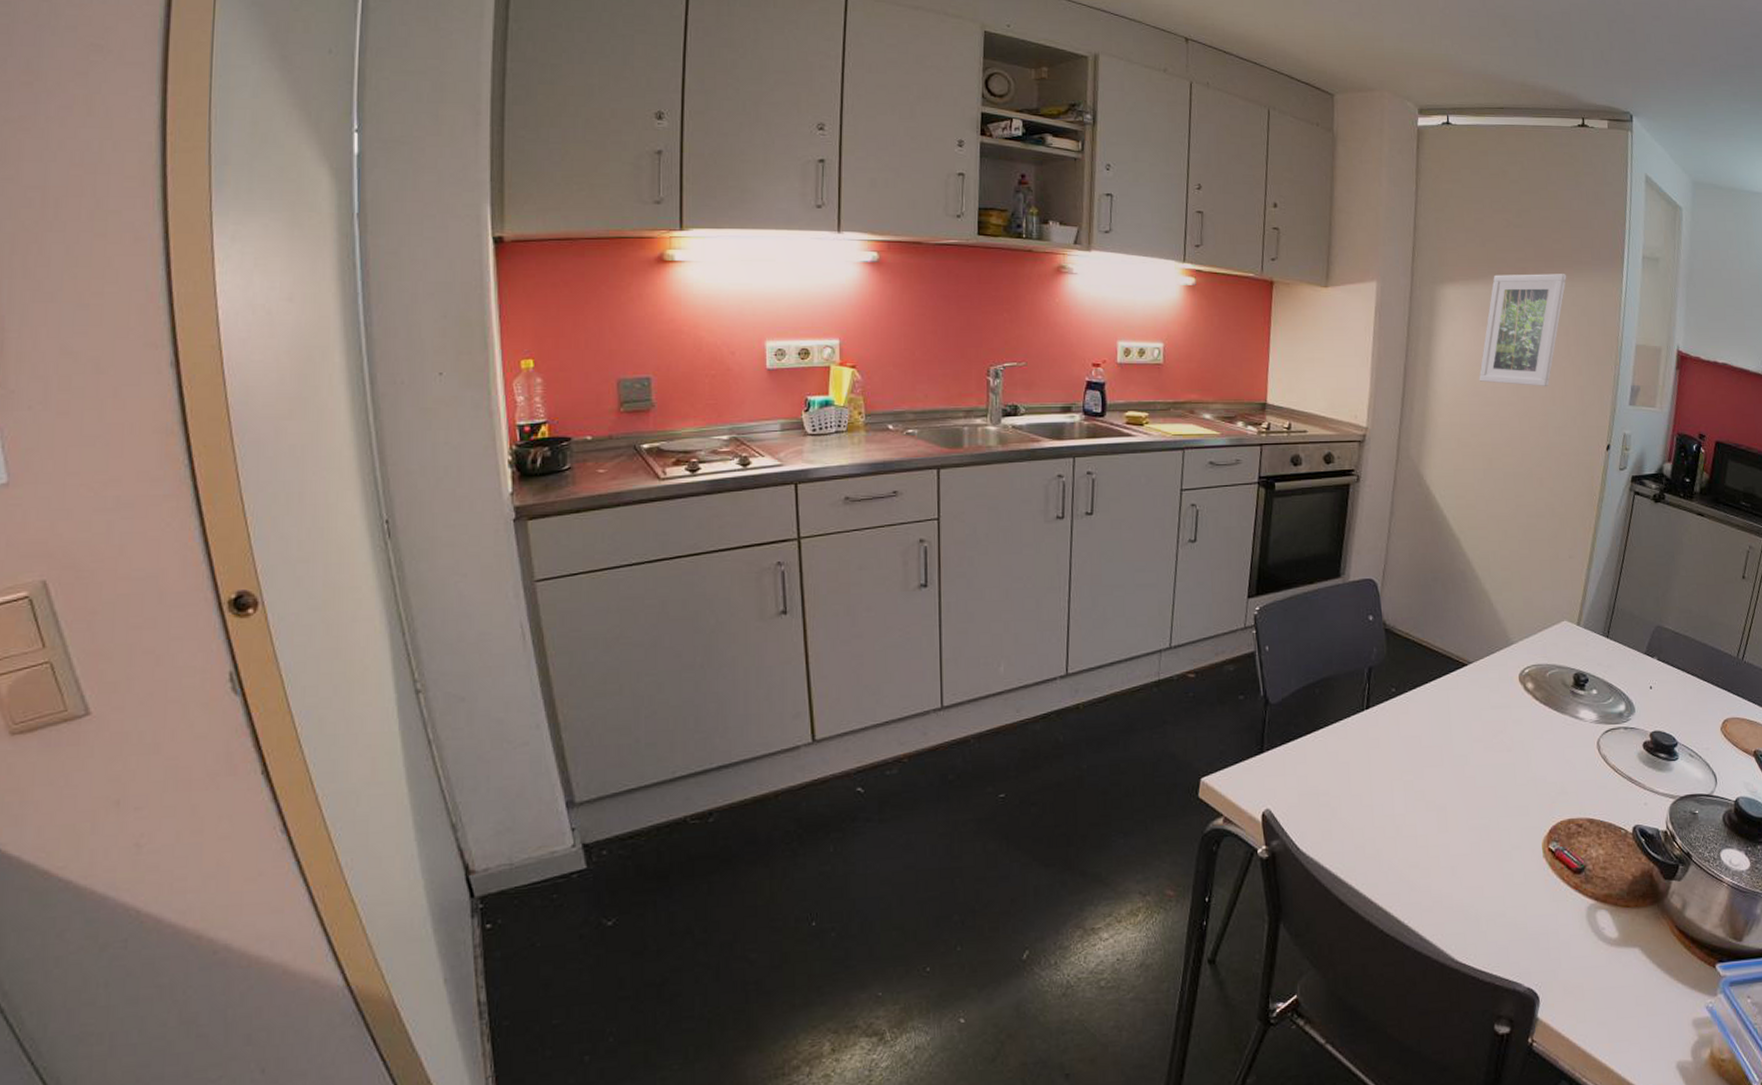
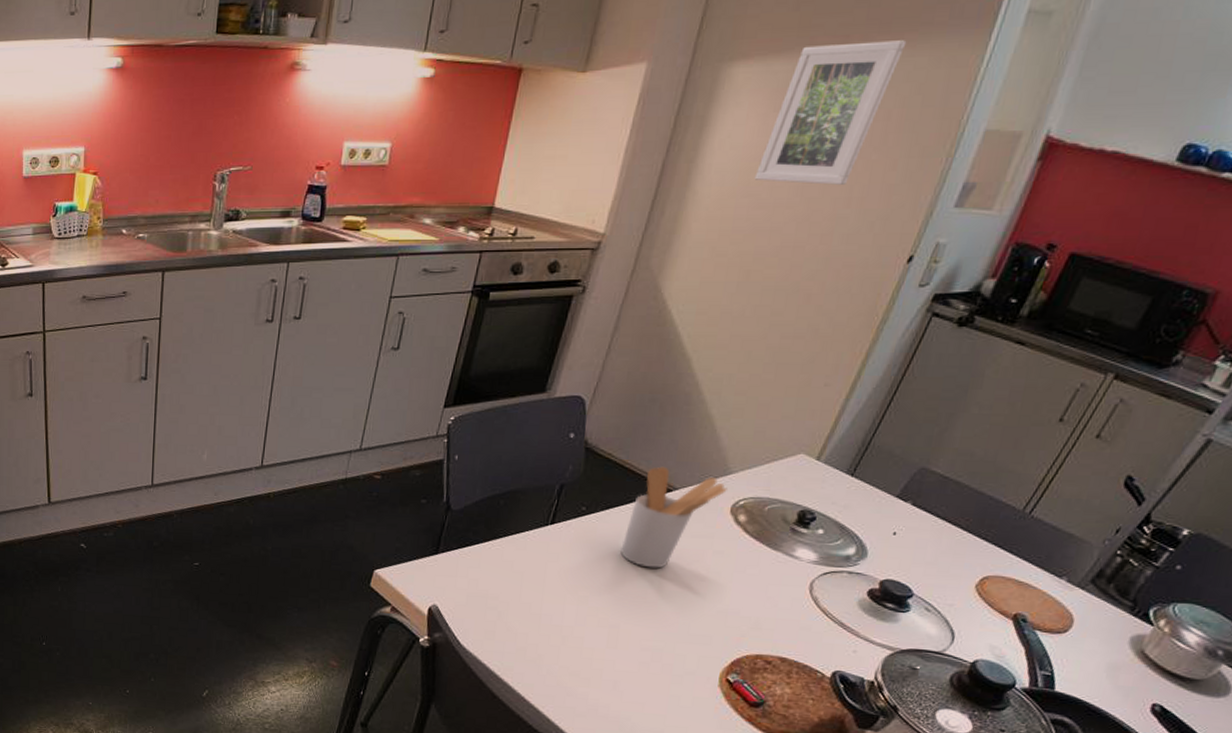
utensil holder: none [1433,642,1513,744] -> present [620,466,727,569]

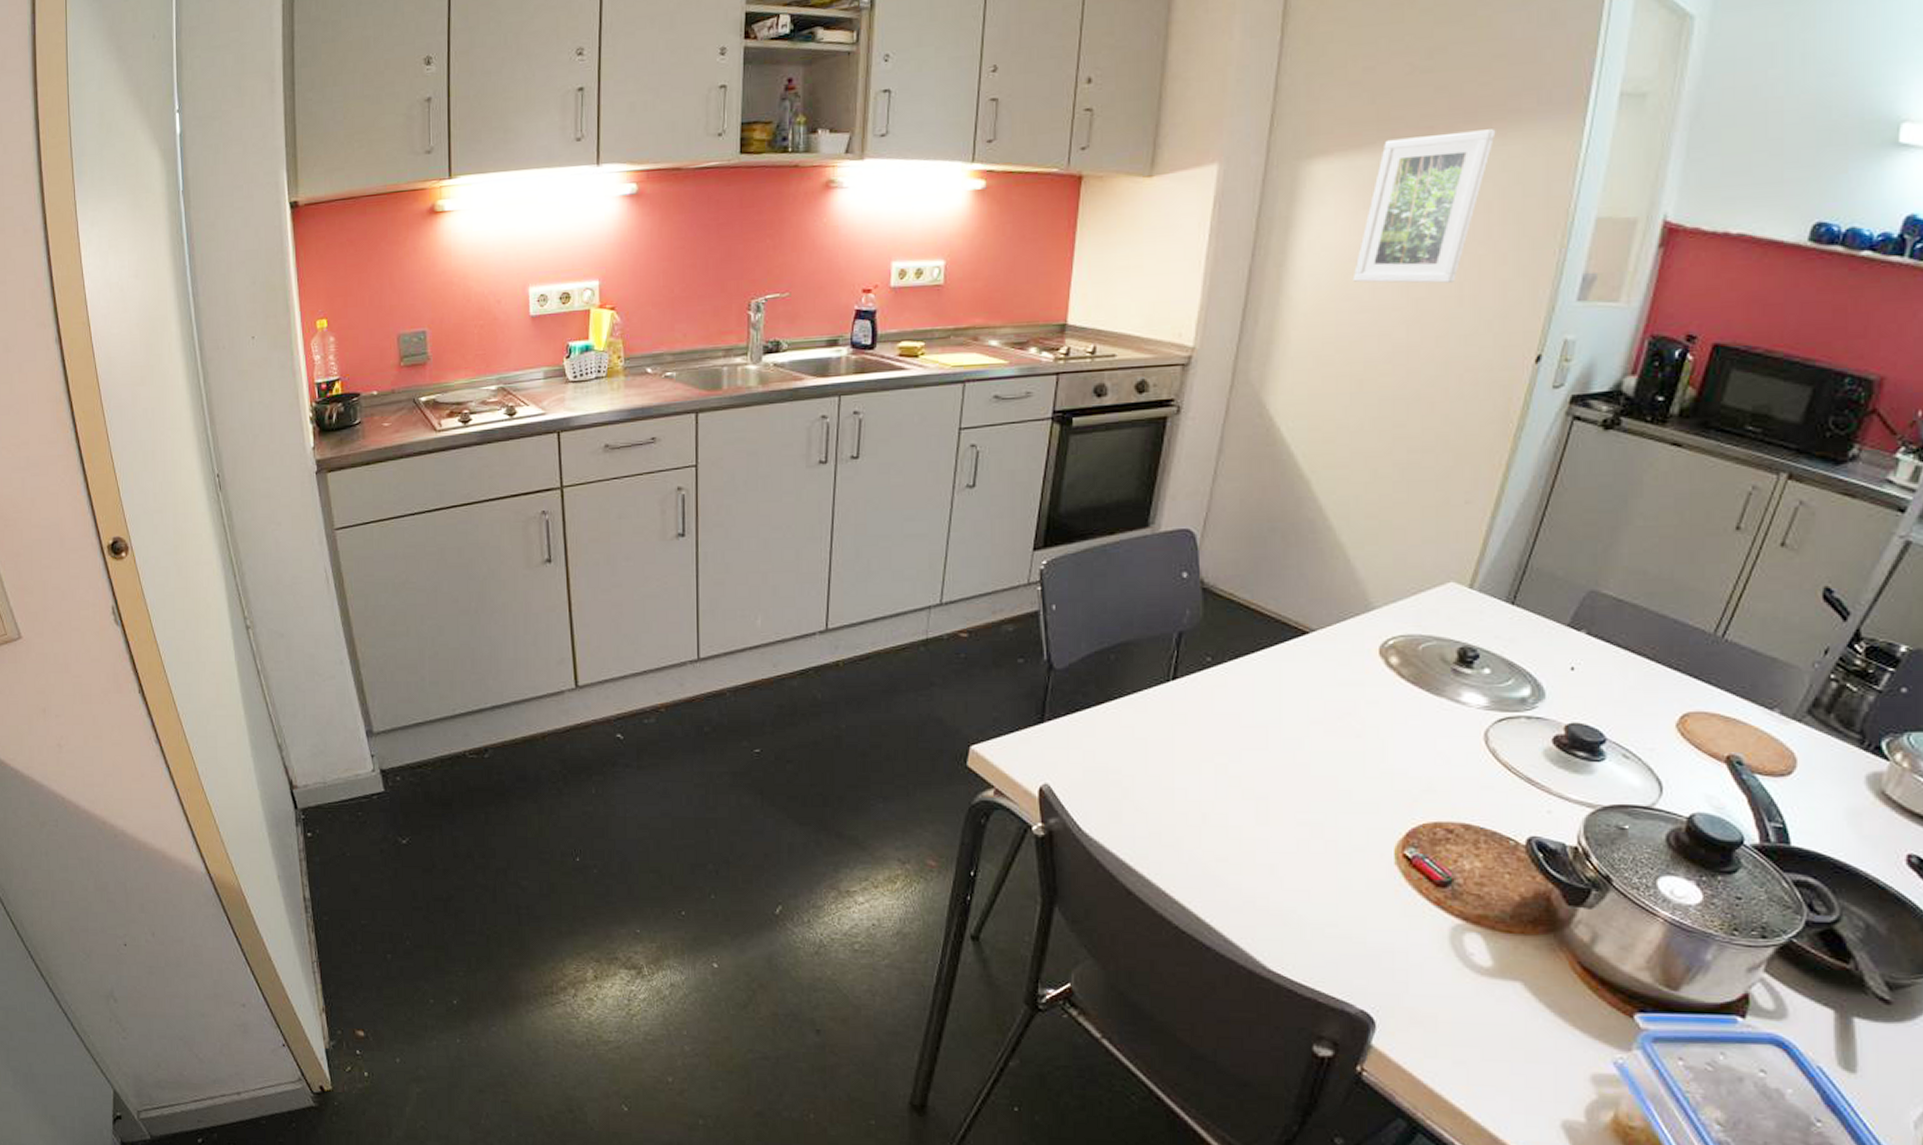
utensil holder: present [620,466,727,569] -> none [1258,605,1372,725]

